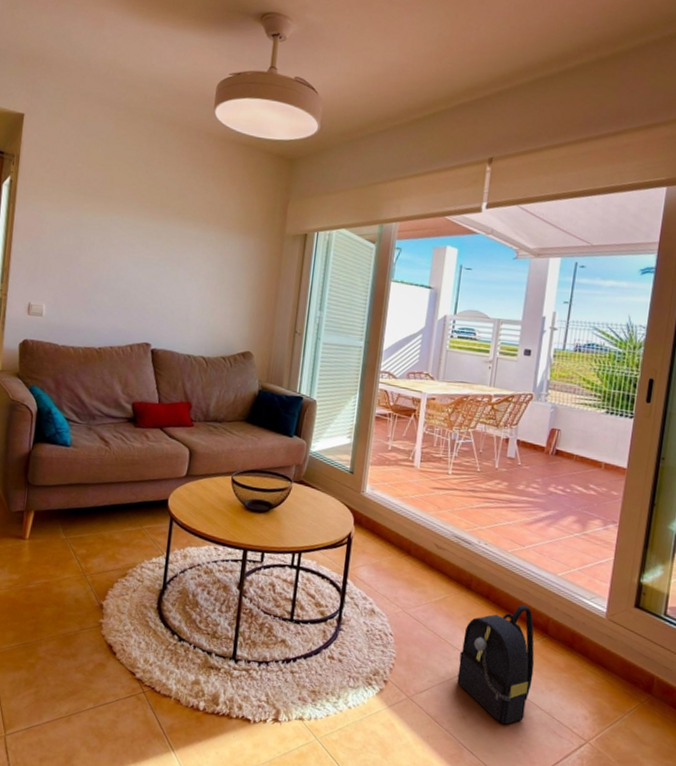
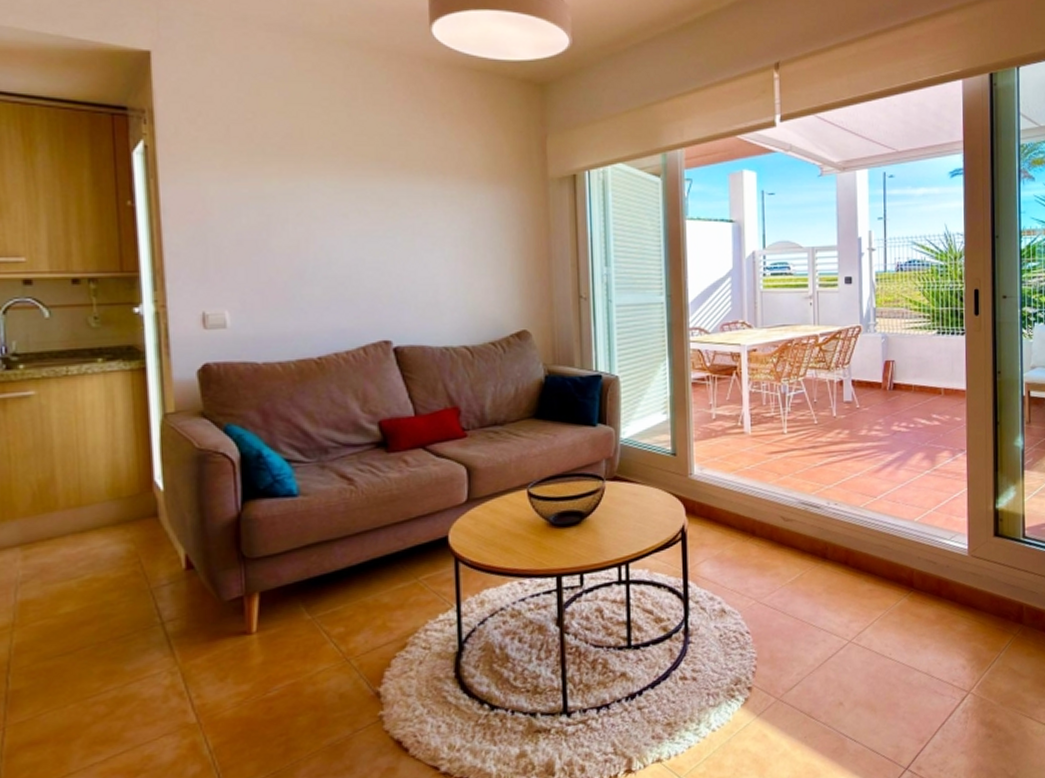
backpack: present [457,604,535,725] -> none [826,562,906,699]

